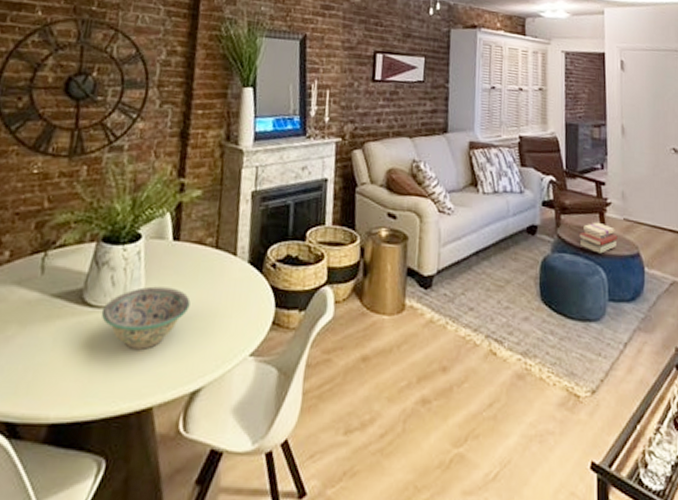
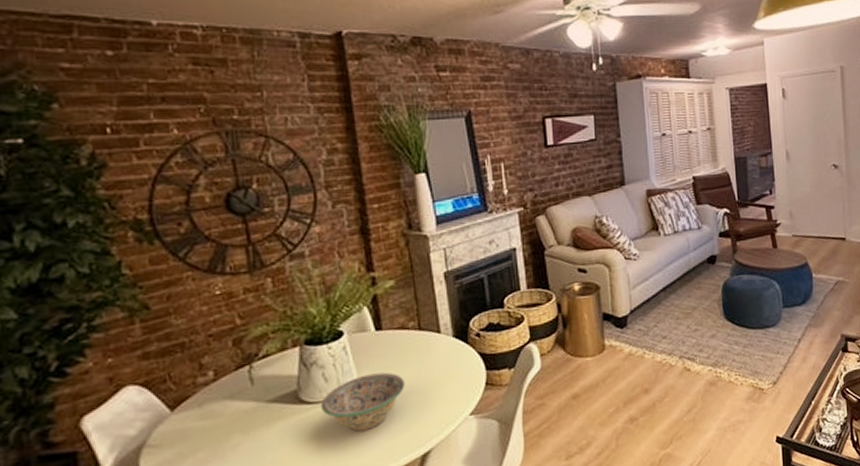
books: present [579,222,618,254] -> none [754,242,788,269]

